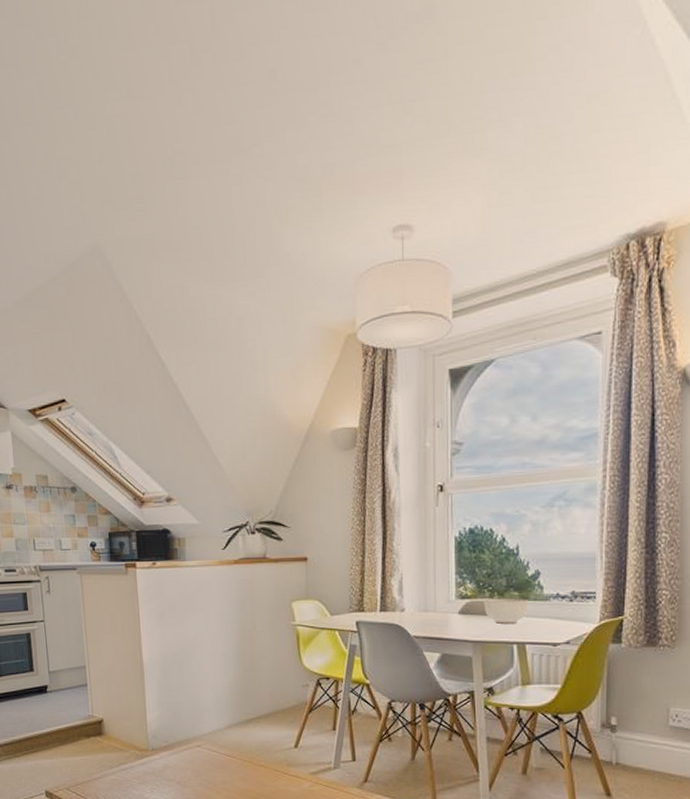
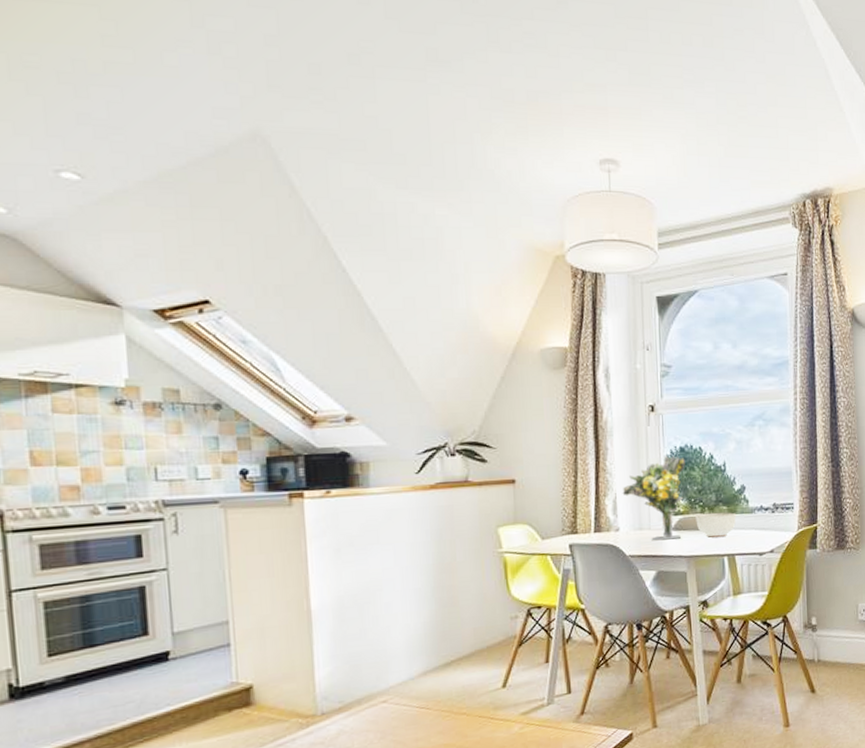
bouquet: none [408,536,474,623] -> present [622,455,685,540]

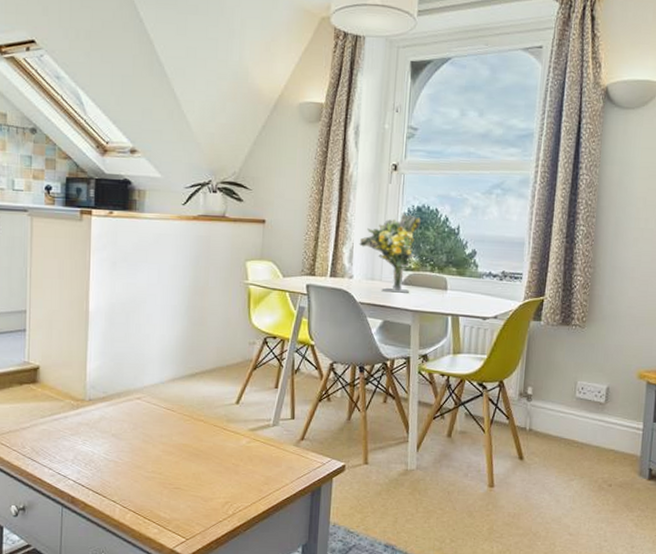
bowl: present [695,512,737,538] -> none [425,272,465,297]

